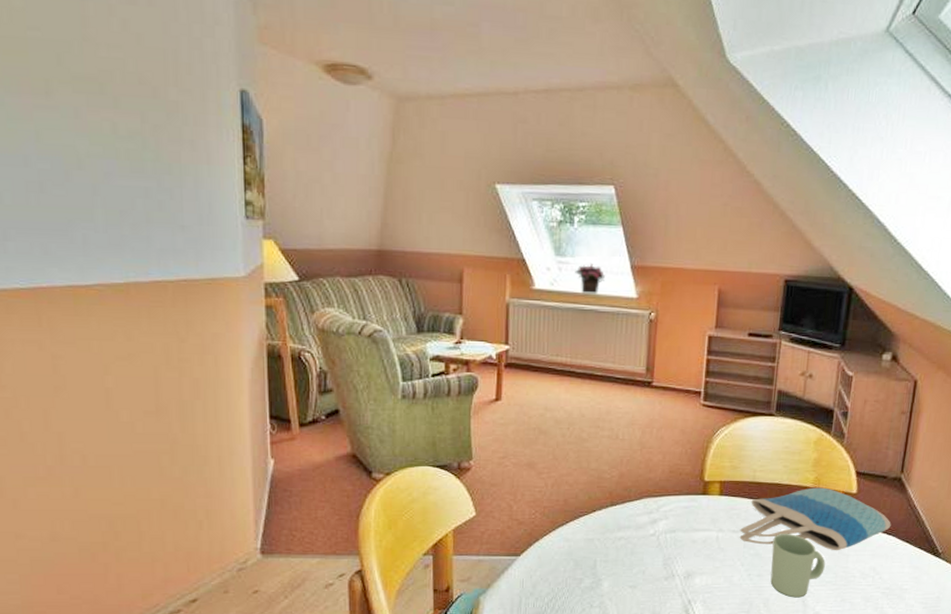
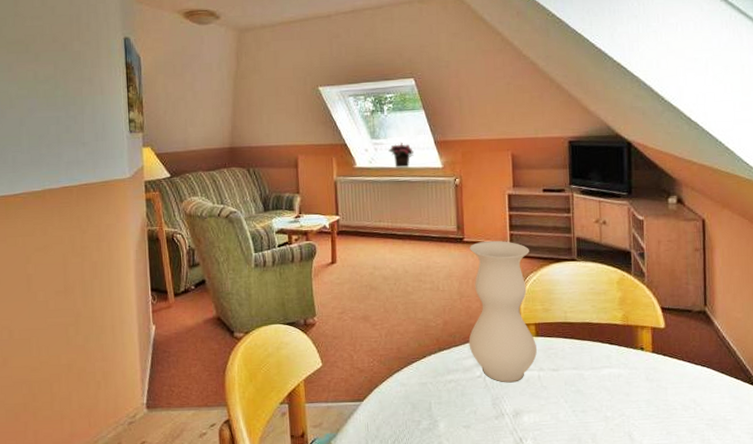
vase: none [645,387,725,543] -> present [468,240,537,383]
tote bag: present [739,487,891,551] -> none [559,324,704,385]
mug: present [770,534,825,598] -> none [591,370,646,432]

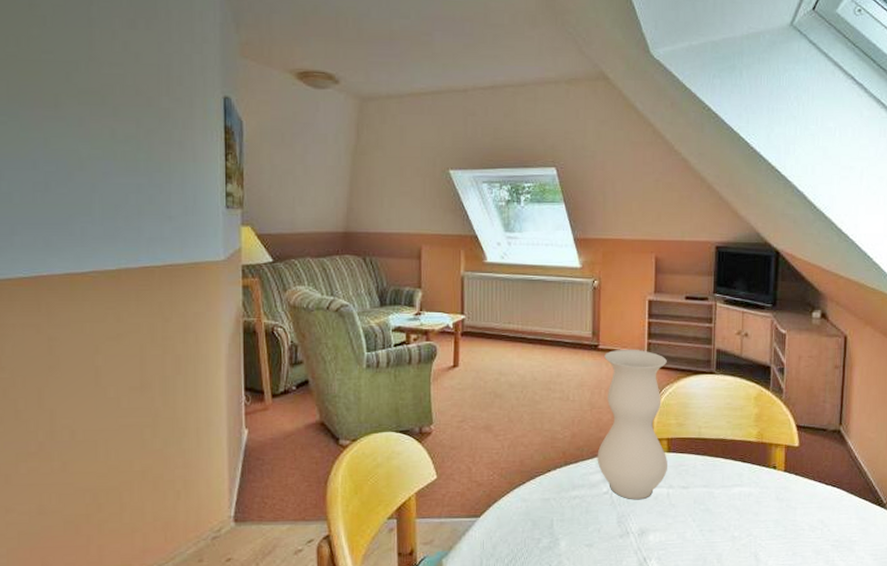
potted flower: present [388,142,414,168] -> none [523,237,550,266]

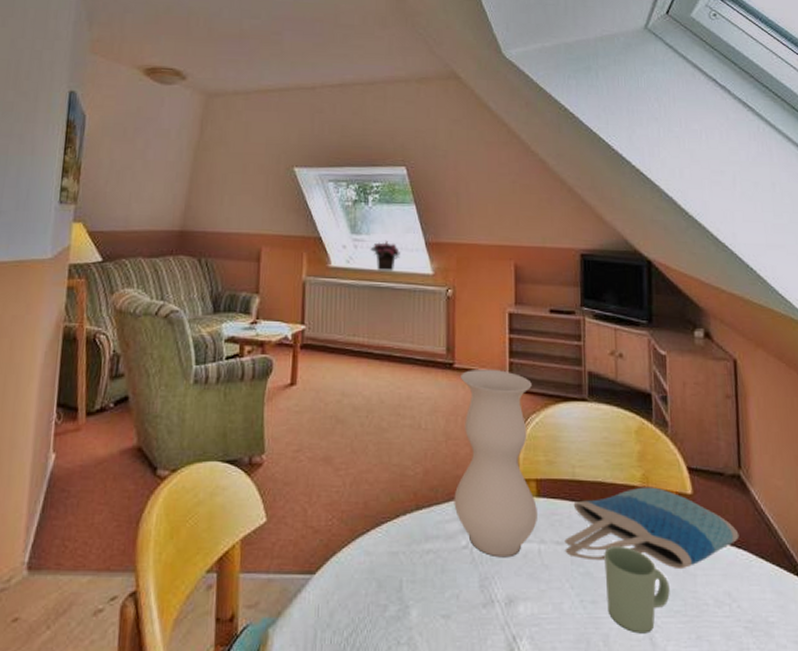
potted flower: none [523,237,550,266] -> present [370,240,400,272]
tote bag: none [689,441,835,504] -> present [564,487,739,570]
mug: none [721,488,774,553] -> present [604,546,670,634]

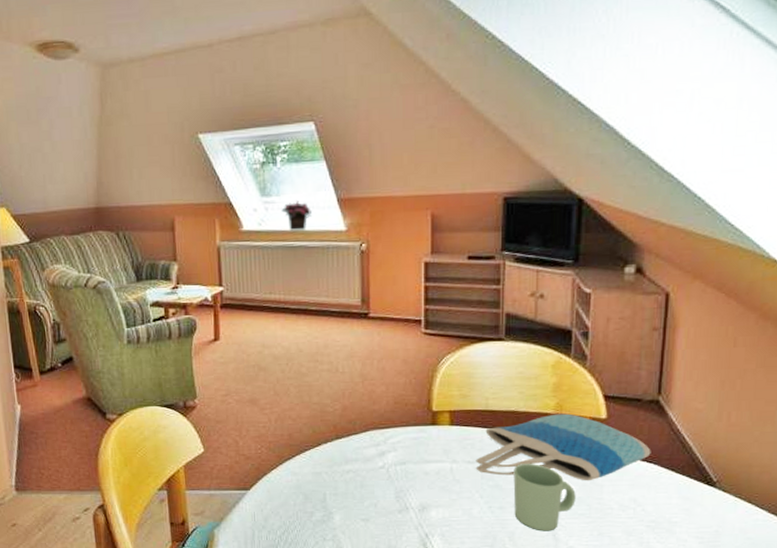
vase: present [454,368,537,558] -> none [371,316,450,475]

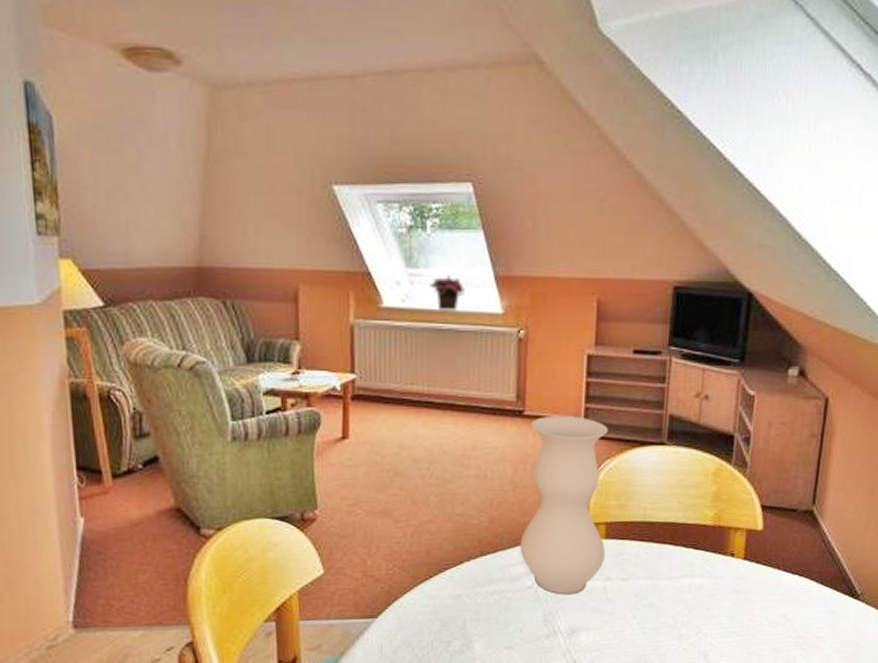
vase: none [371,316,450,475] -> present [520,415,608,595]
tote bag: present [476,413,651,481] -> none [630,525,803,597]
mug: present [513,464,576,532] -> none [667,580,729,653]

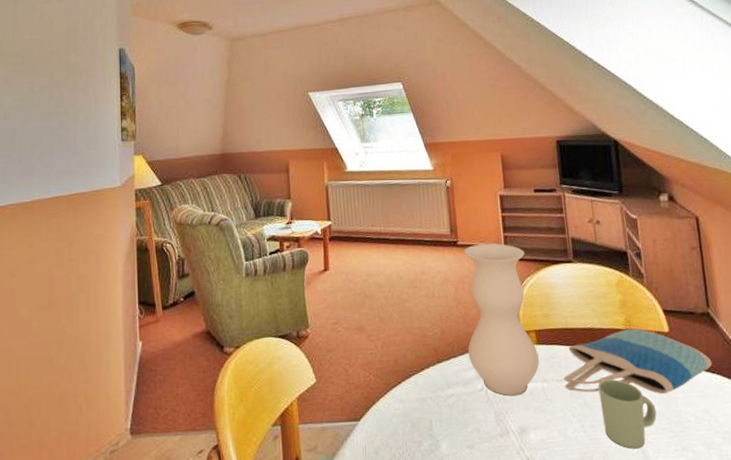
potted flower: present [429,274,465,311] -> none [378,145,404,171]
tote bag: none [630,525,803,597] -> present [563,328,713,395]
mug: none [667,580,729,653] -> present [598,379,657,449]

